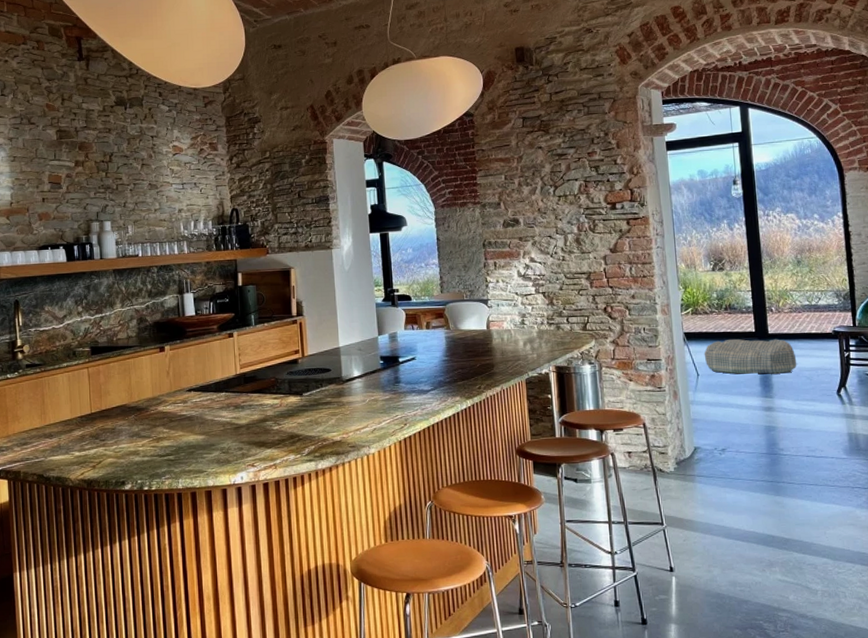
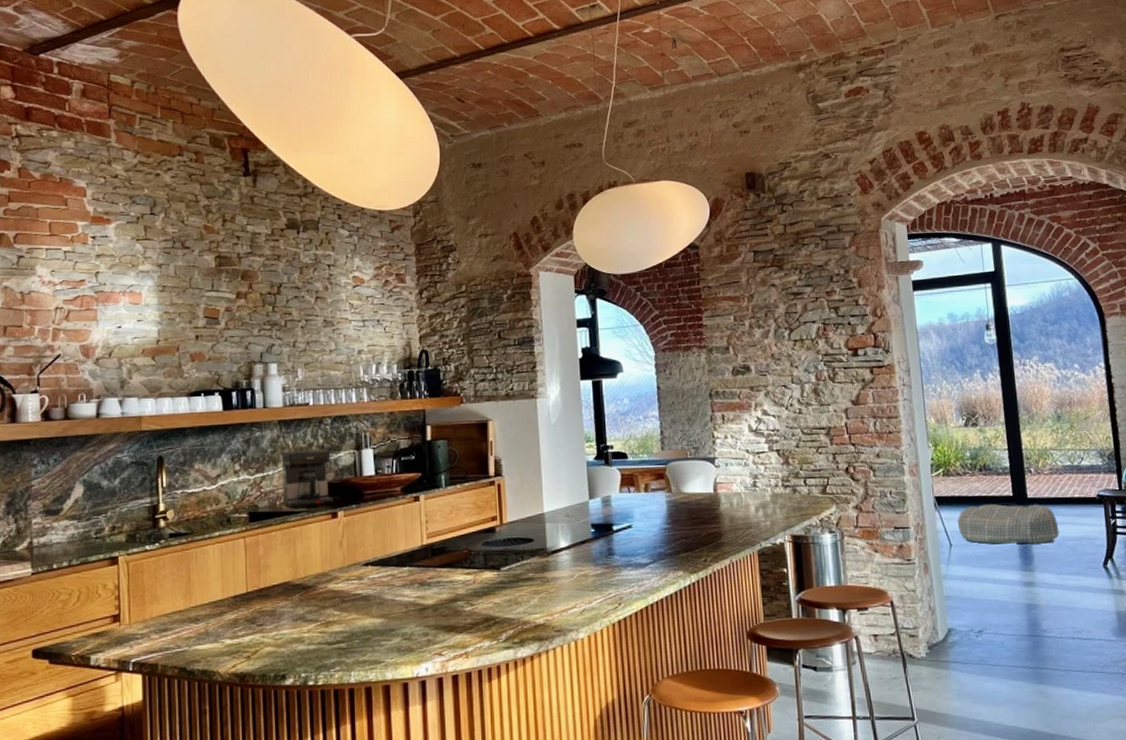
coffee maker: none [116,293,161,344] -> present [281,448,334,509]

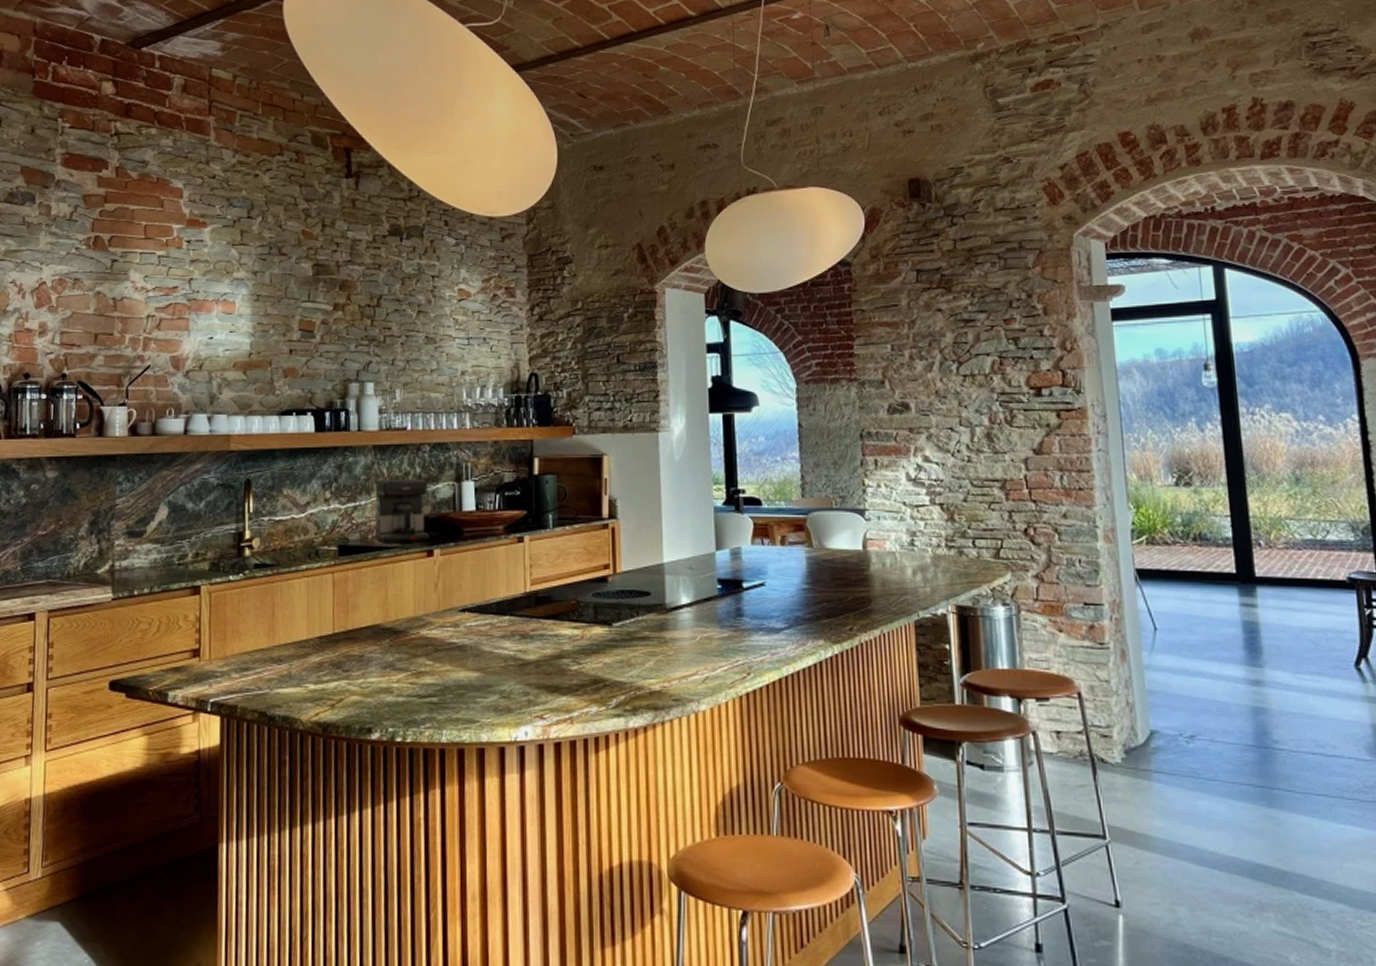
dog bed: present [957,504,1060,545] -> none [1163,582,1297,635]

